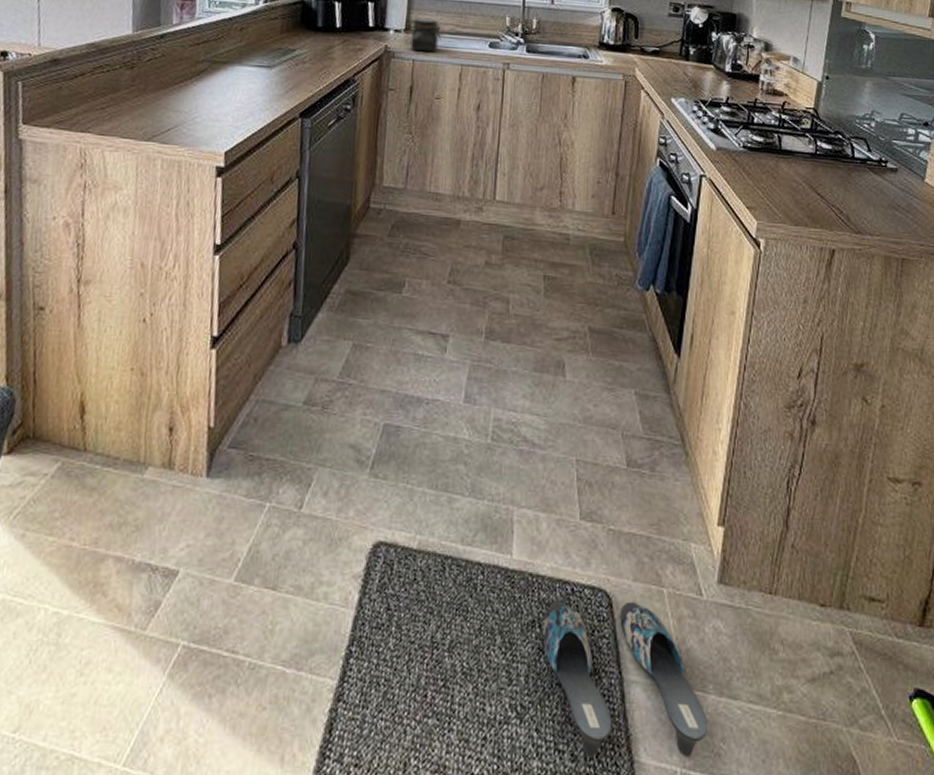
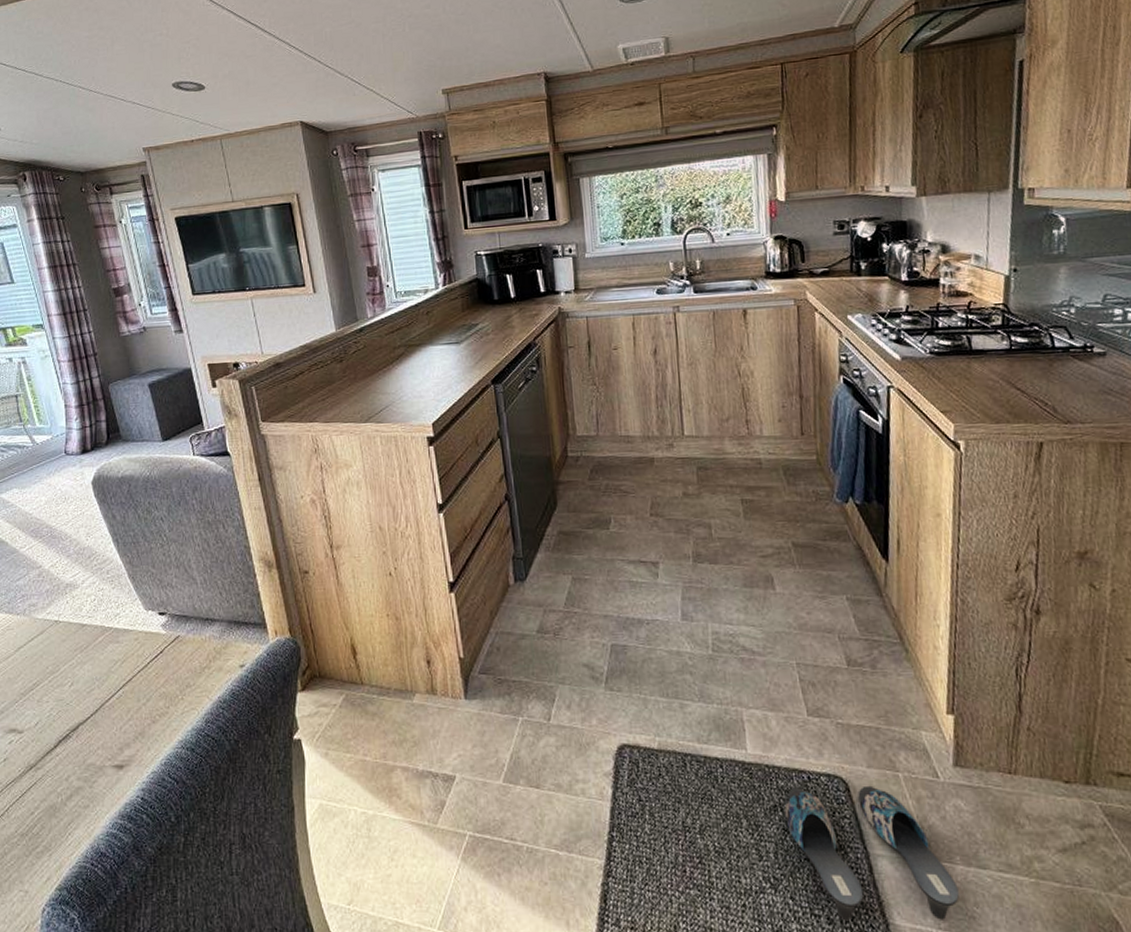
jar: present [407,17,442,52] -> none [576,275,610,308]

